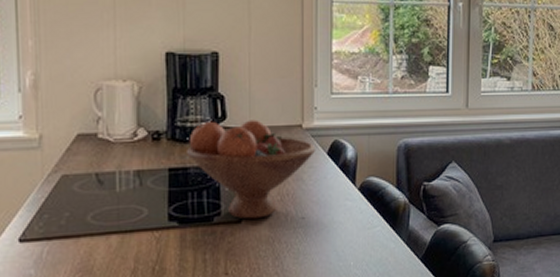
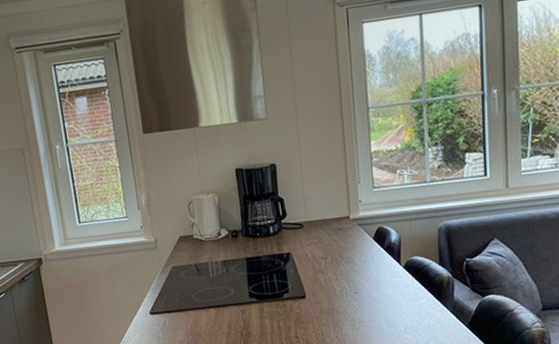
fruit bowl: present [187,120,315,219] -> none [258,215,362,295]

